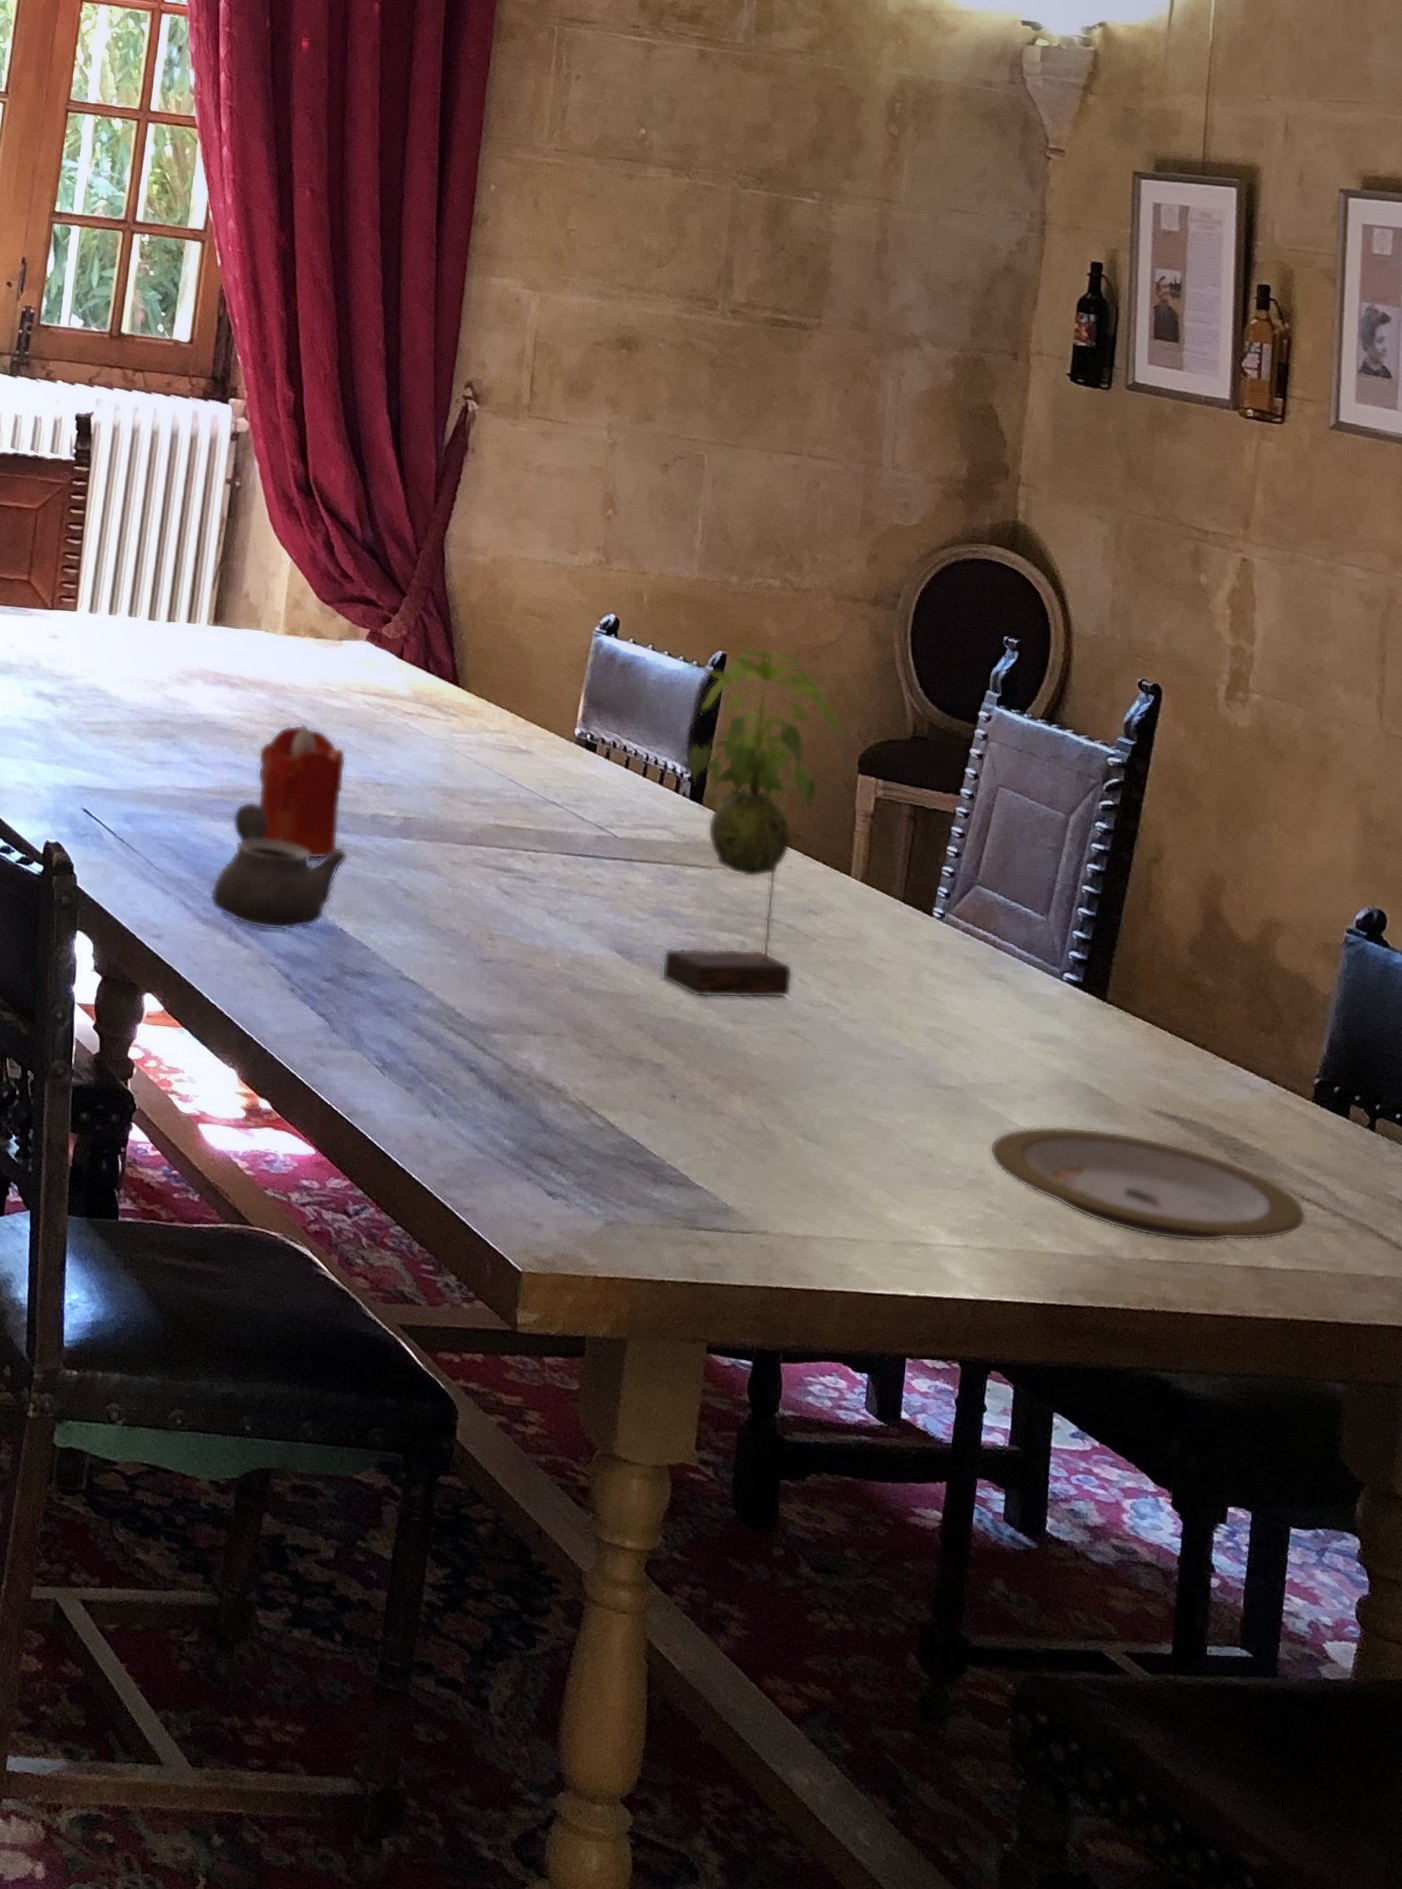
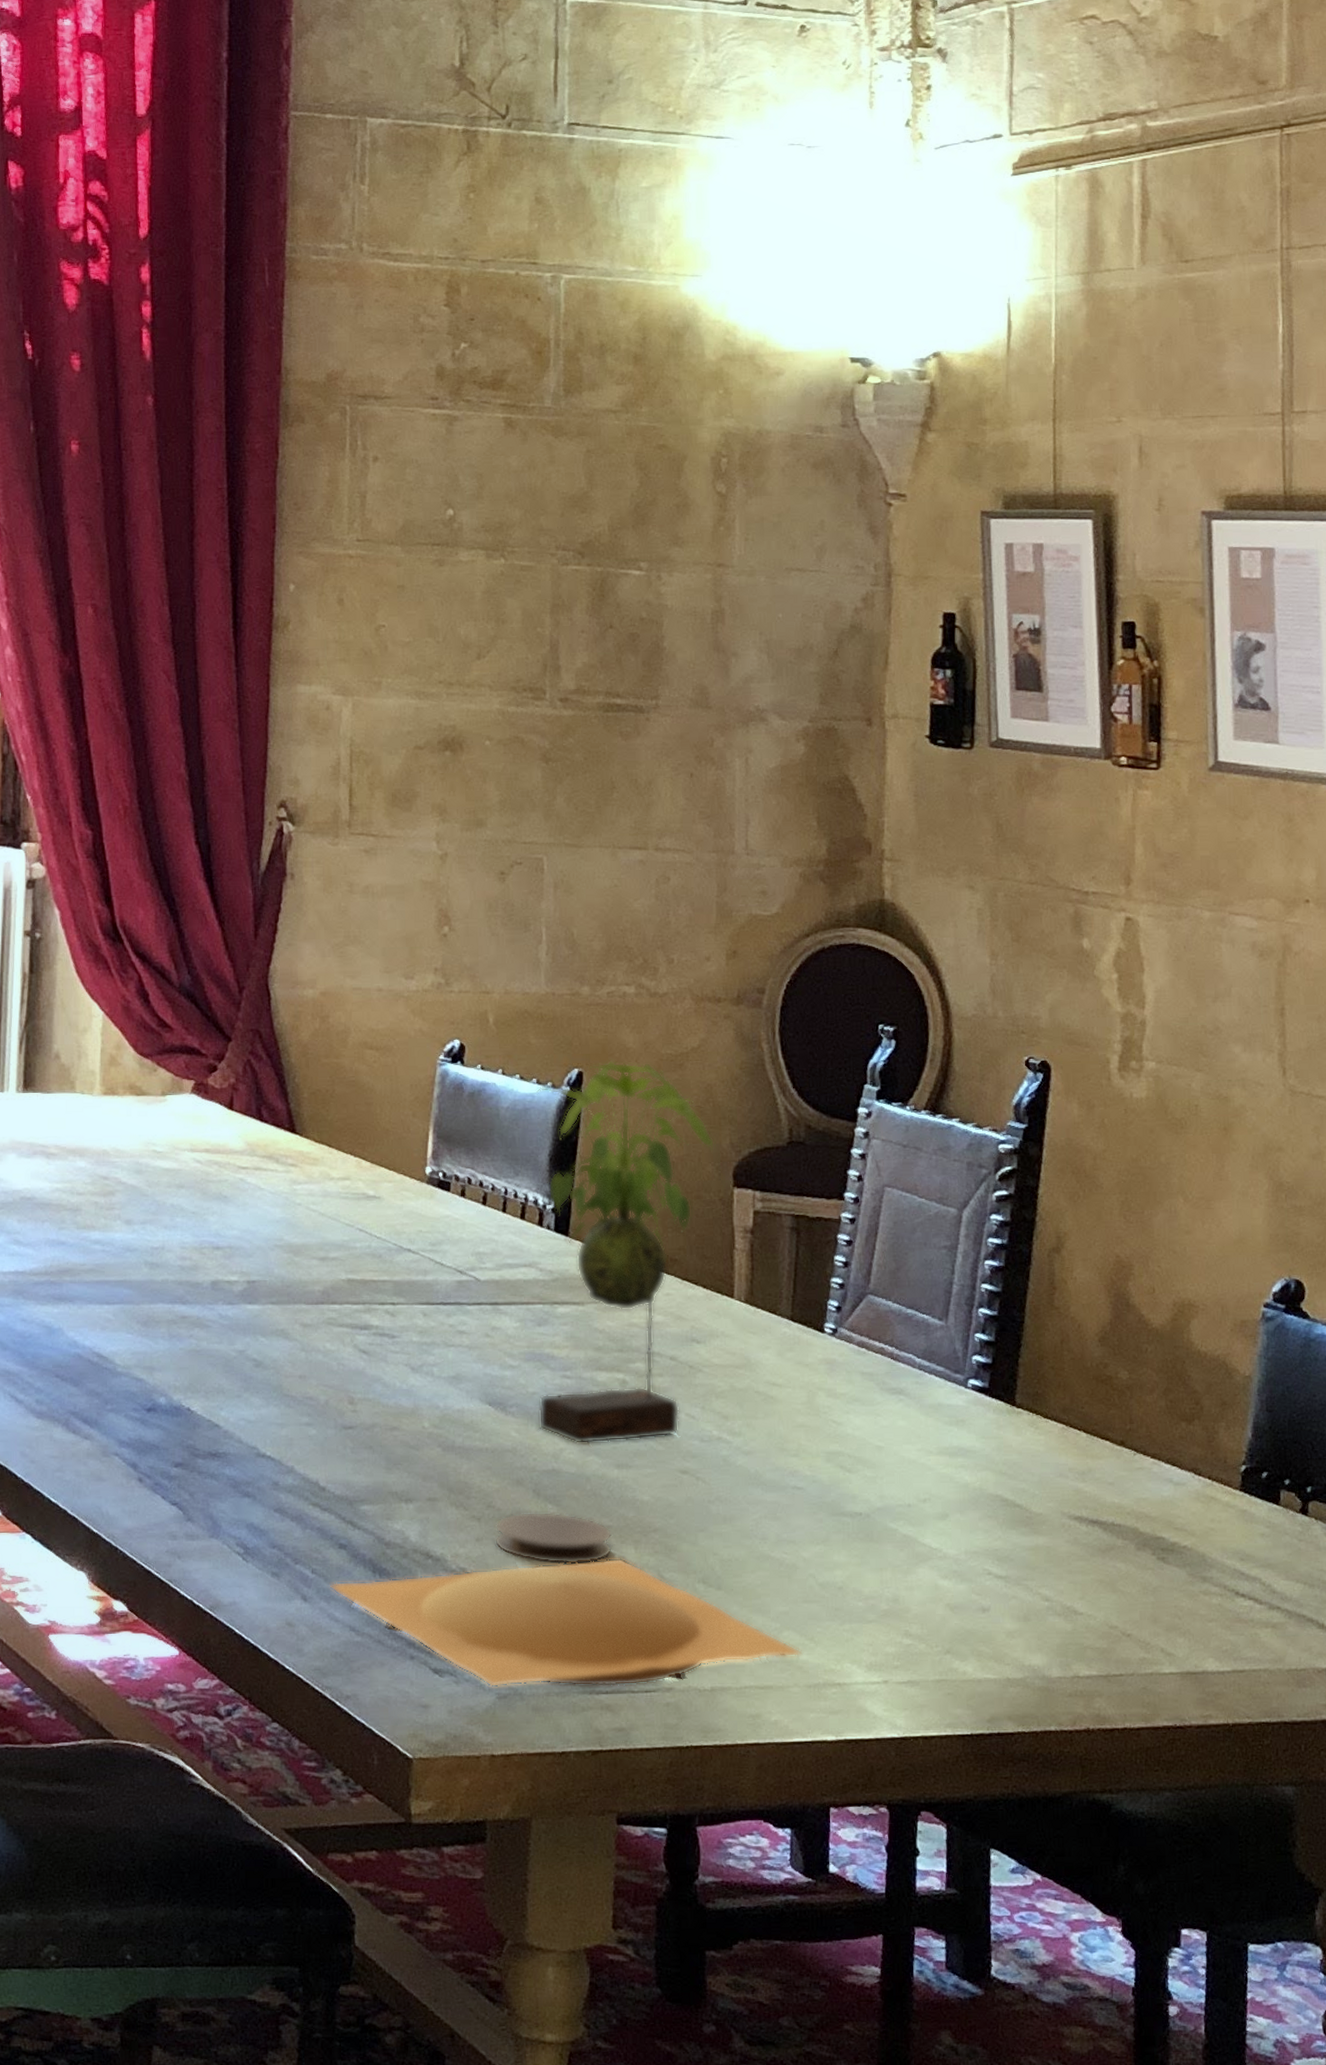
teapot: present [210,801,348,931] -> none [43,1280,190,1417]
candle: present [257,723,346,861] -> none [83,1189,180,1338]
plate: none [458,1101,891,1226] -> present [329,1558,803,1688]
coaster: none [612,1054,723,1107] -> present [494,1511,613,1564]
plate: present [989,1126,1306,1243] -> none [902,1542,1241,1653]

